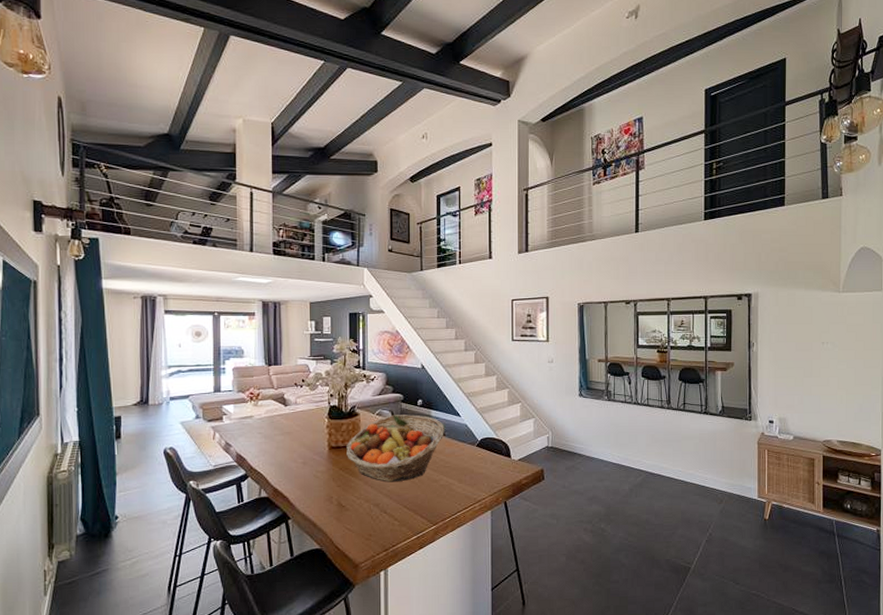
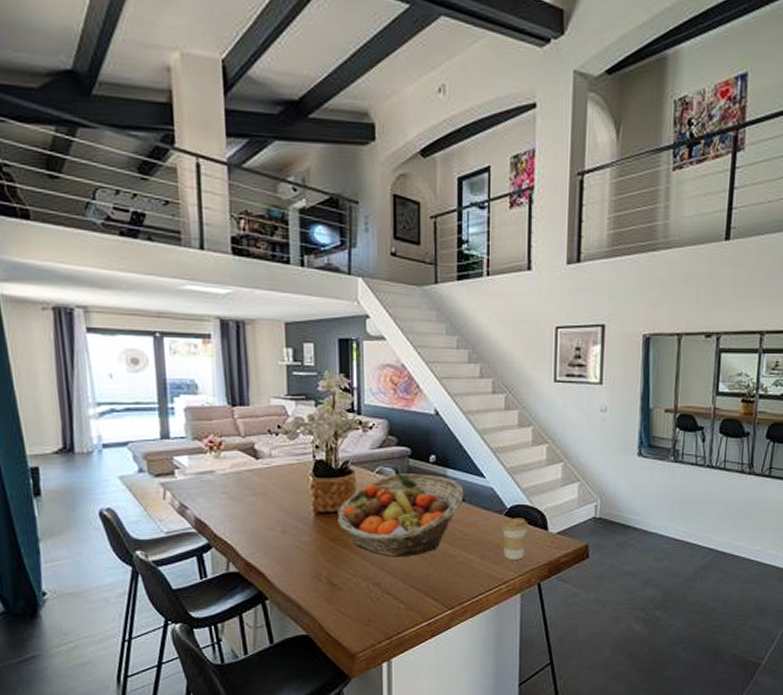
coffee cup: none [474,448,496,482] -> present [501,517,529,559]

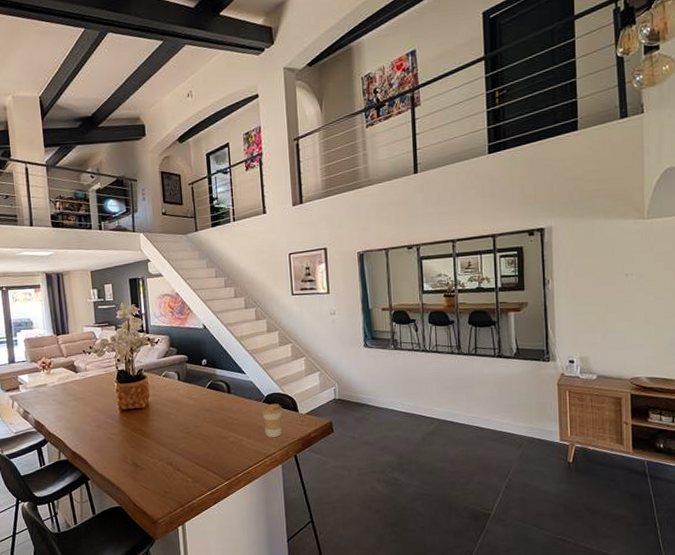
fruit basket: present [337,474,464,557] -> none [136,374,231,441]

